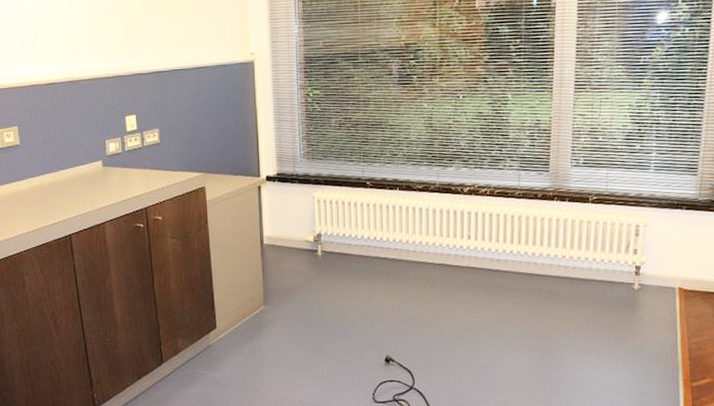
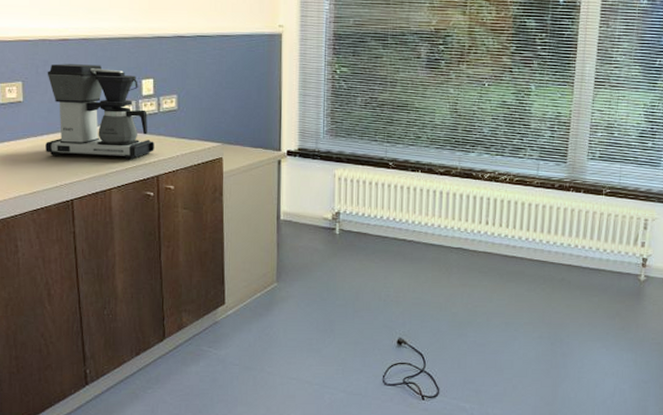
coffee maker: none [39,105,141,194] -> present [45,64,154,160]

